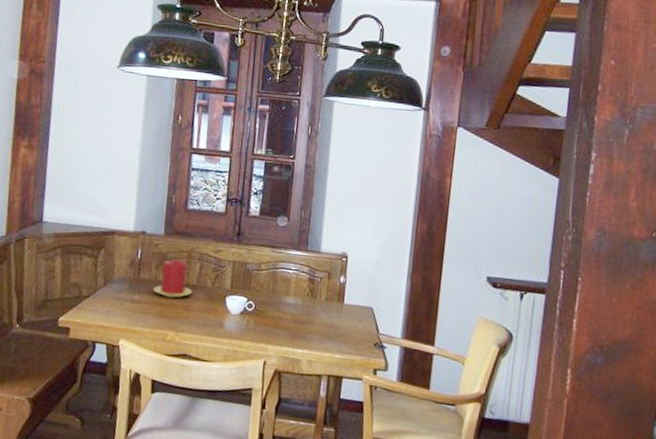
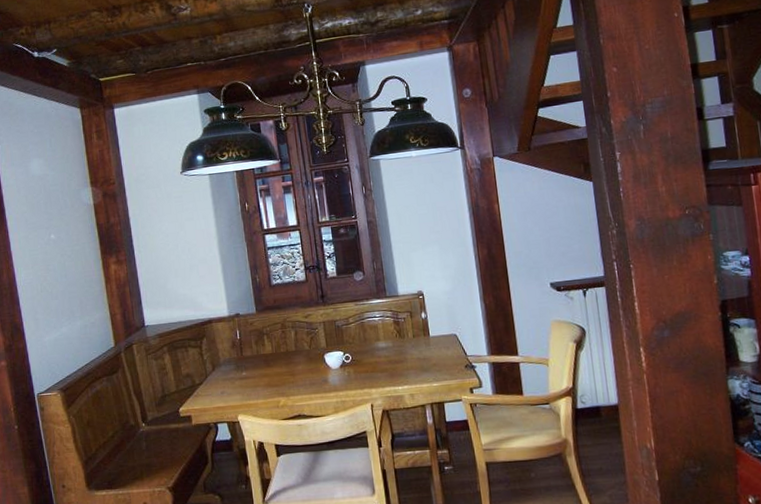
candle: present [153,259,193,299] -> none [258,332,293,368]

